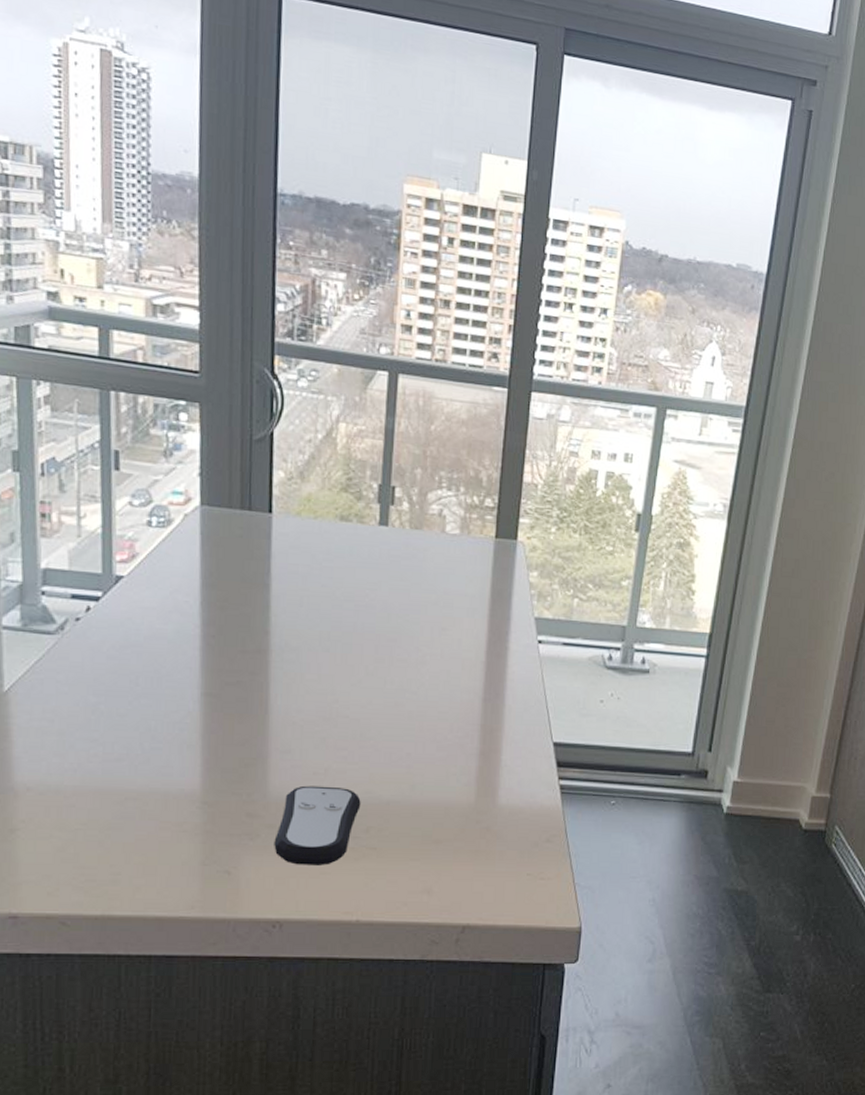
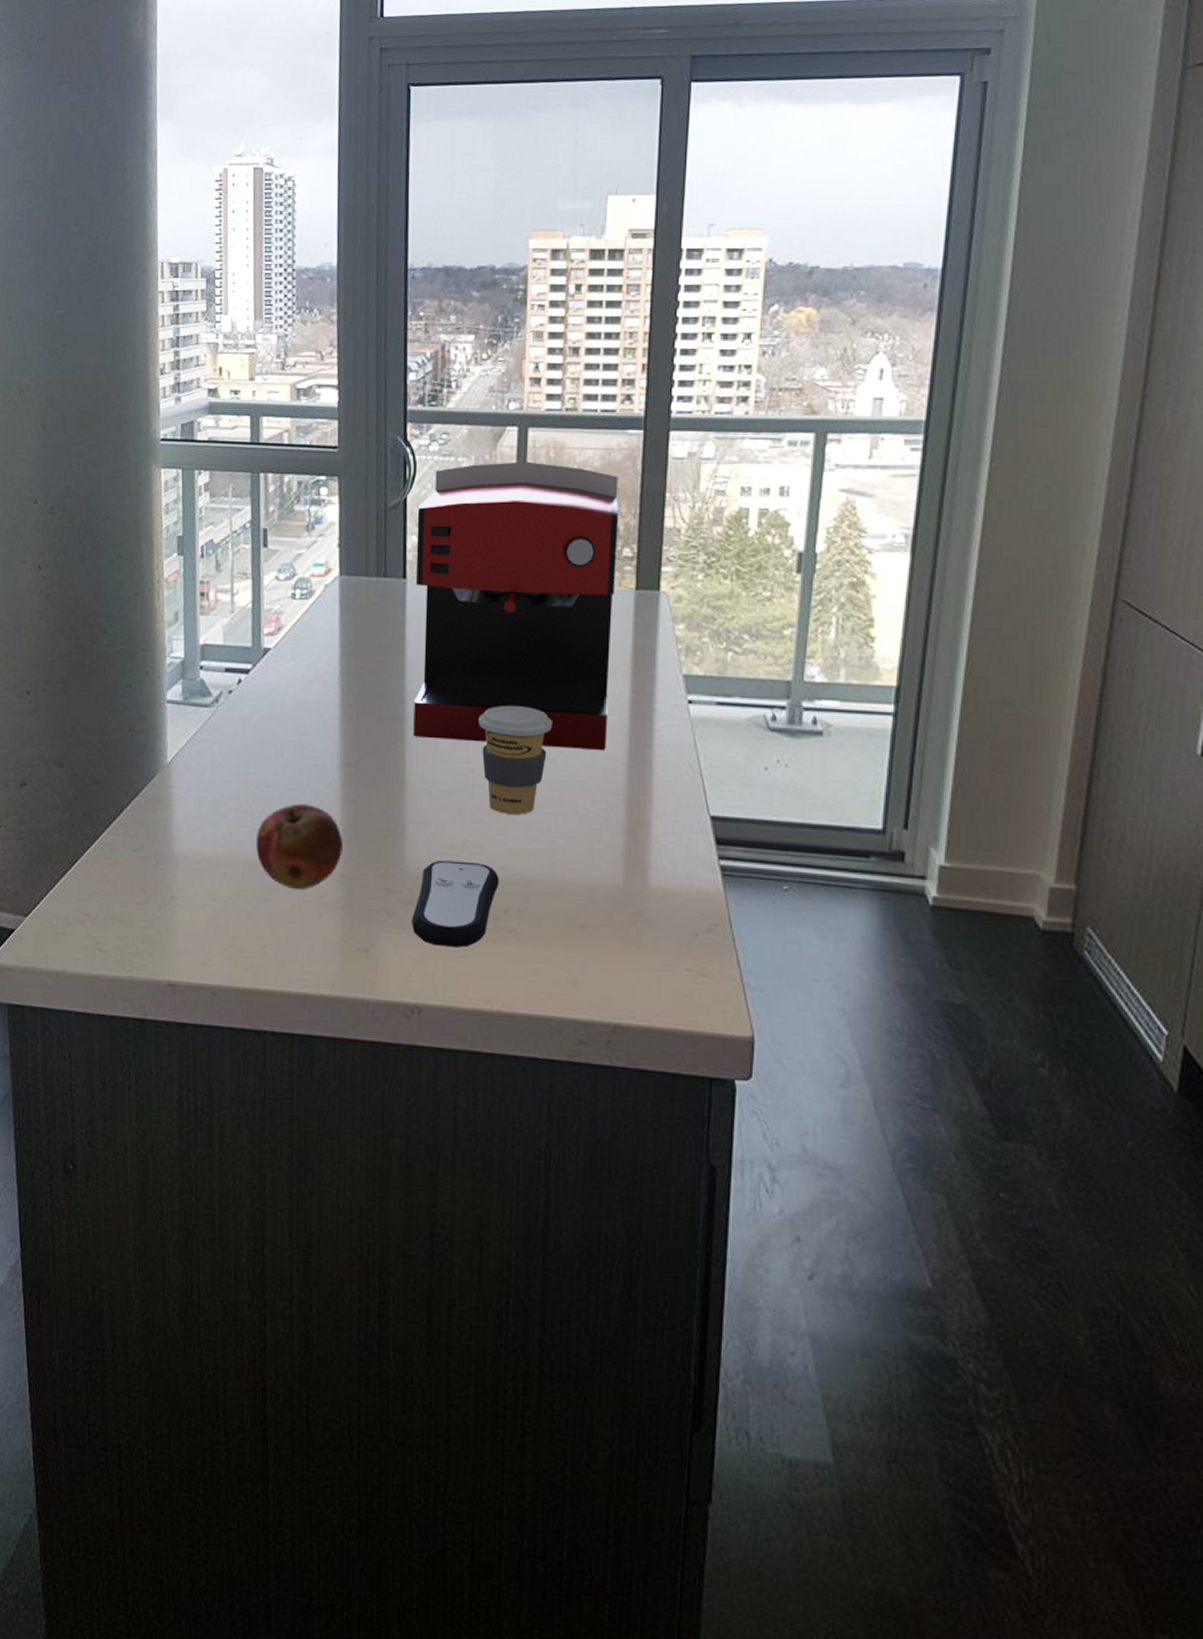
fruit: none [108,733,203,818] -> present [256,804,343,890]
coffee maker: none [278,404,483,684] -> present [413,461,619,750]
coffee cup: none [343,640,414,743] -> present [478,705,552,815]

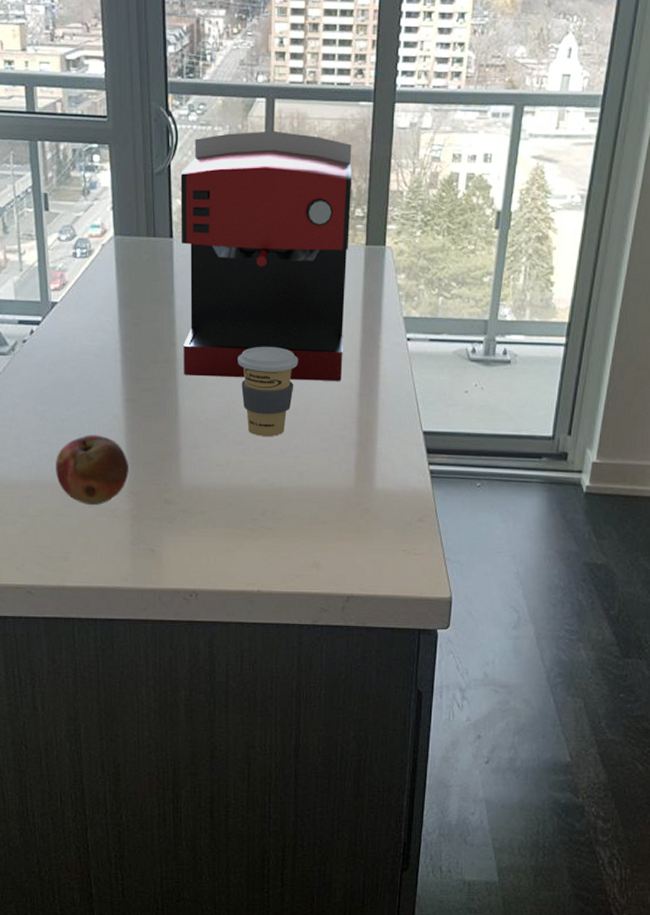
remote control: present [412,860,499,948] -> none [188,476,257,544]

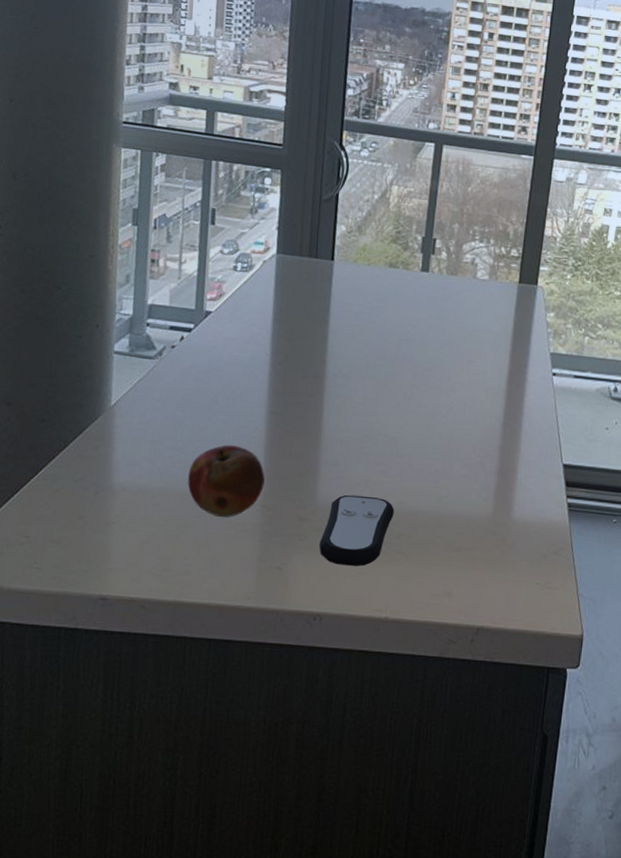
coffee maker: present [180,130,353,381] -> none [331,170,512,409]
remote control: none [188,476,257,544] -> present [319,494,394,566]
coffee cup: present [238,346,298,436] -> none [386,370,446,459]

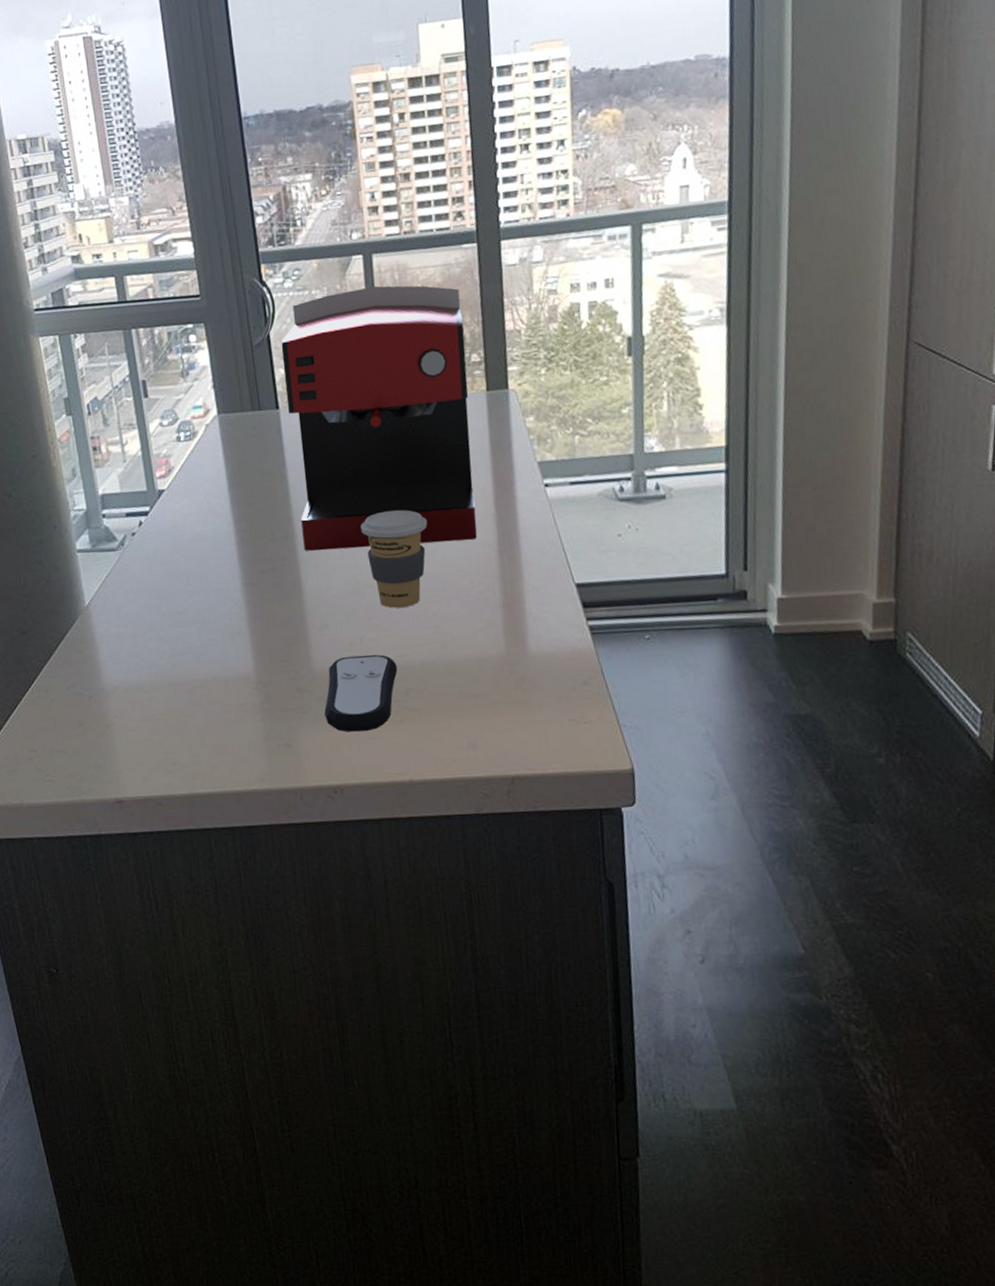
fruit: present [188,445,265,518] -> none [176,625,255,702]
coffee maker: none [331,170,512,409] -> present [281,285,477,551]
coffee cup: none [386,370,446,459] -> present [361,510,427,608]

